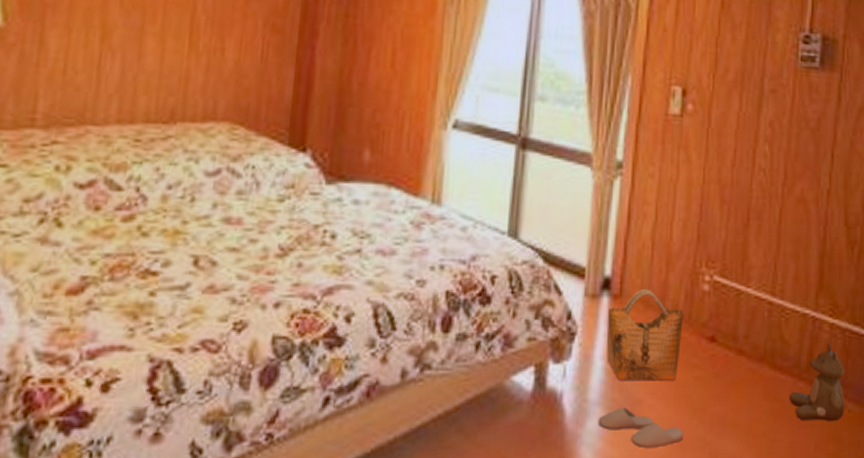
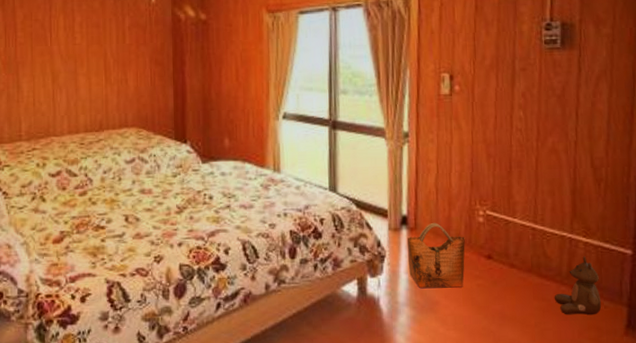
slippers: present [598,407,684,449] -> none [407,307,473,336]

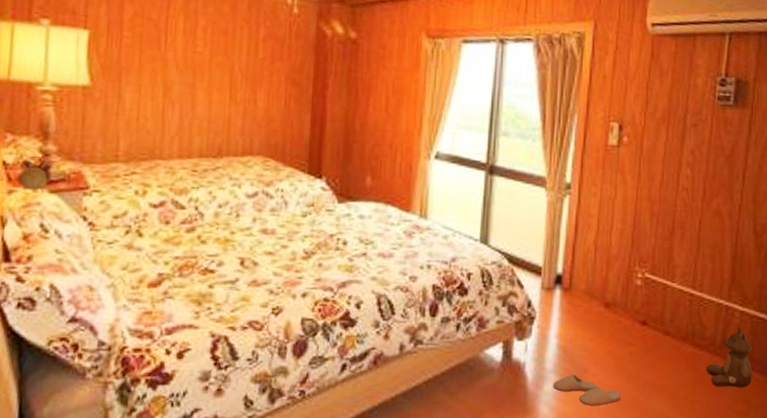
slippers: none [407,307,473,336] -> present [553,375,621,406]
grocery bag: present [408,222,465,289] -> none [559,283,621,355]

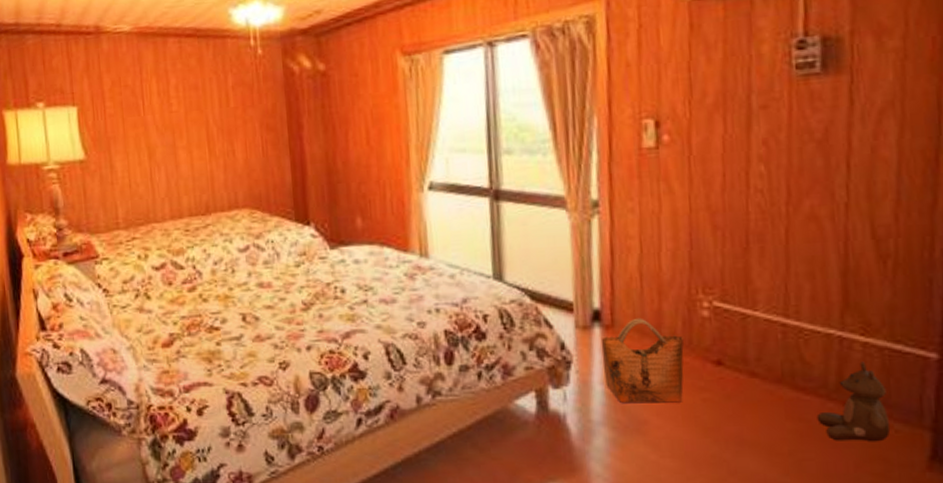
alarm clock: present [17,156,53,192] -> none [40,231,67,265]
slippers: present [553,375,621,406] -> none [604,427,697,464]
grocery bag: none [559,283,621,355] -> present [602,317,684,404]

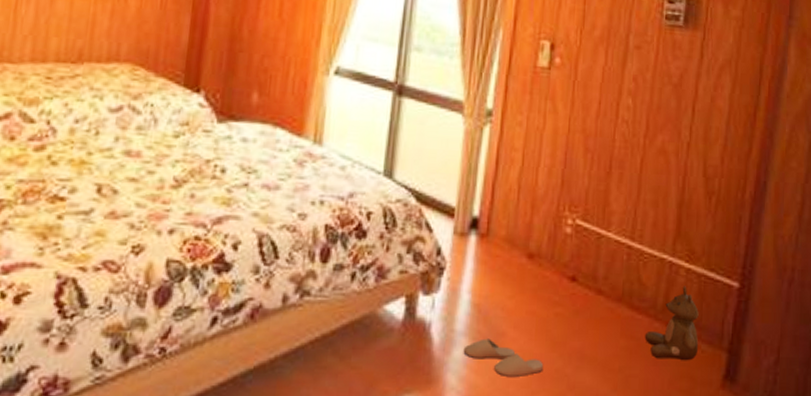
grocery bag: present [602,317,684,404] -> none [473,229,547,316]
slippers: none [604,427,697,464] -> present [463,338,544,378]

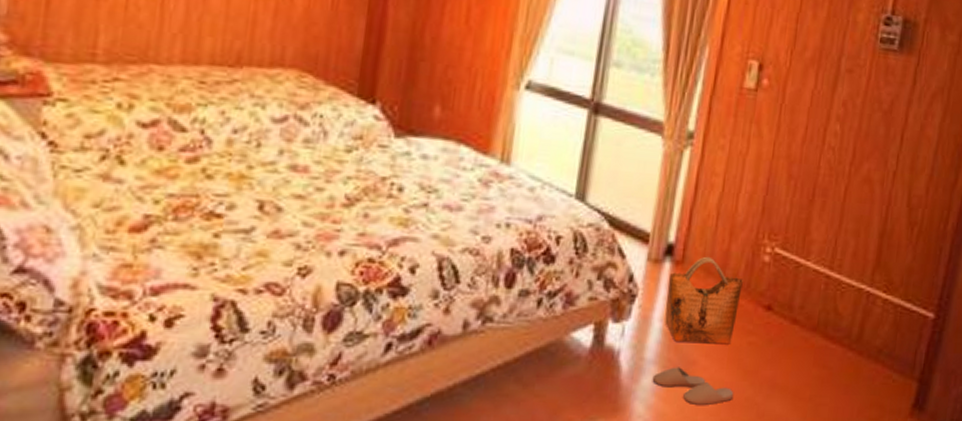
grocery bag: none [473,229,547,316] -> present [665,256,743,345]
teddy bear: present [644,286,699,361] -> none [837,316,893,390]

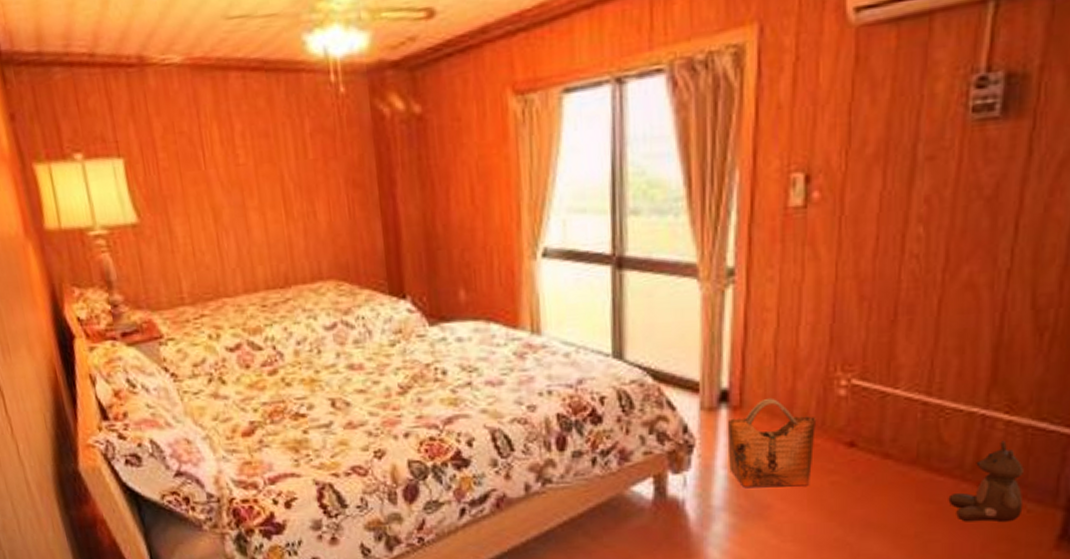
slippers: present [652,367,734,406] -> none [724,512,820,549]
teddy bear: none [837,316,893,390] -> present [948,440,1024,523]

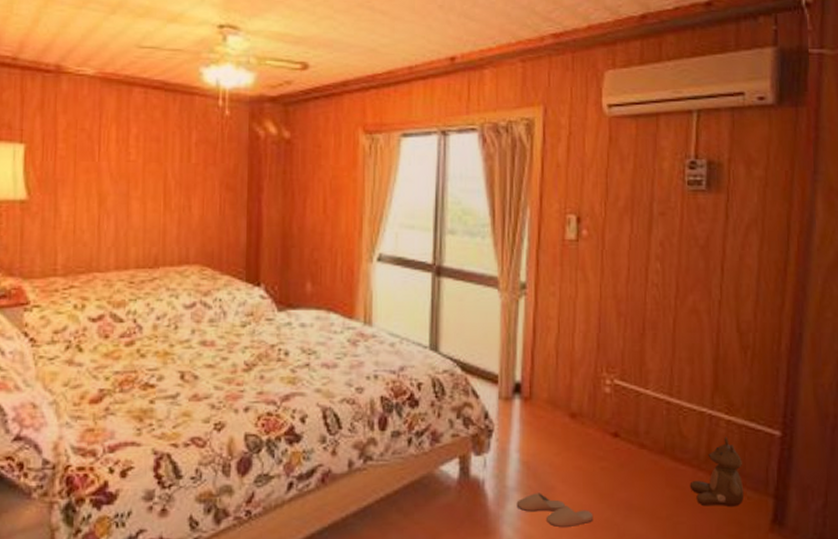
slippers: none [724,512,820,549] -> present [516,493,594,528]
grocery bag: present [728,397,816,488] -> none [521,391,588,471]

